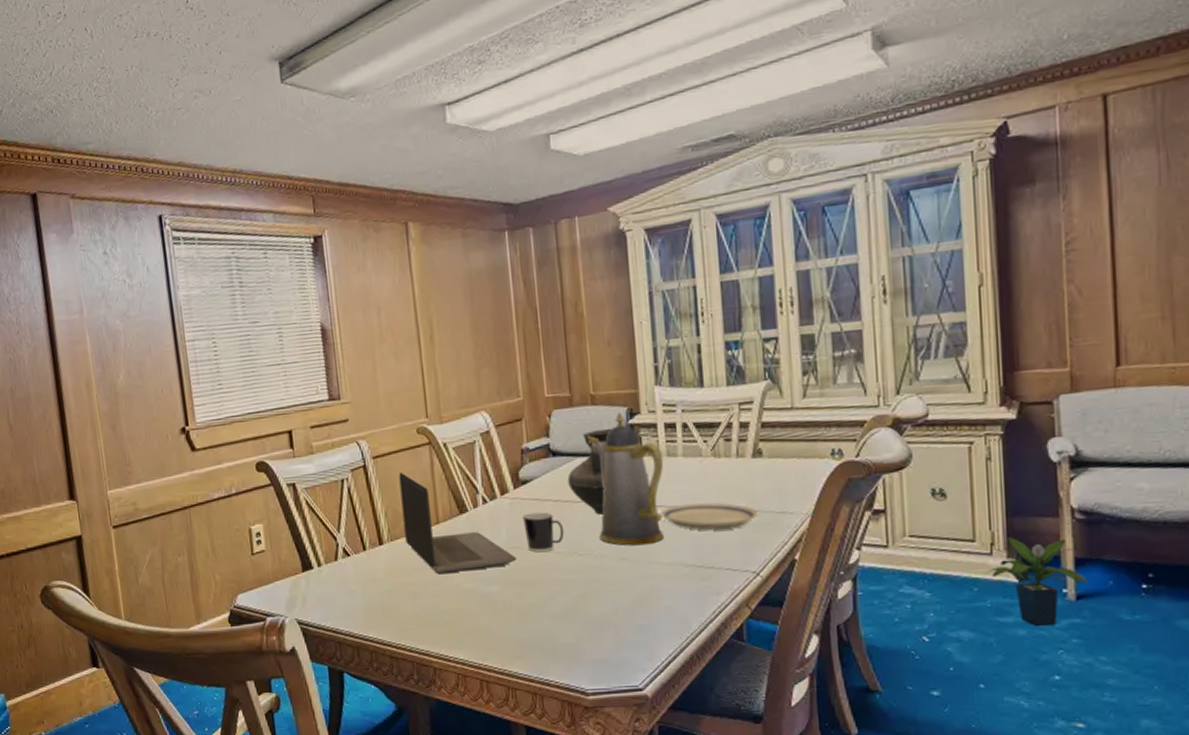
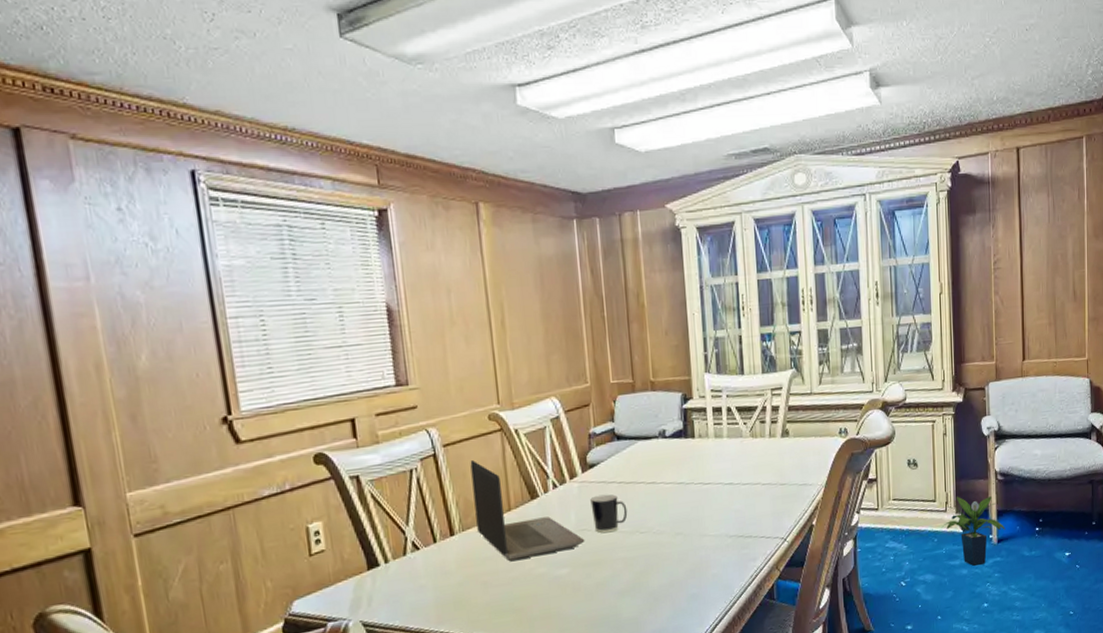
ceramic pitcher: present [567,429,648,515] -> none [630,413,699,494]
coffee pot: present [586,412,665,546] -> none [647,398,713,522]
plate: present [659,502,759,530] -> none [708,478,786,503]

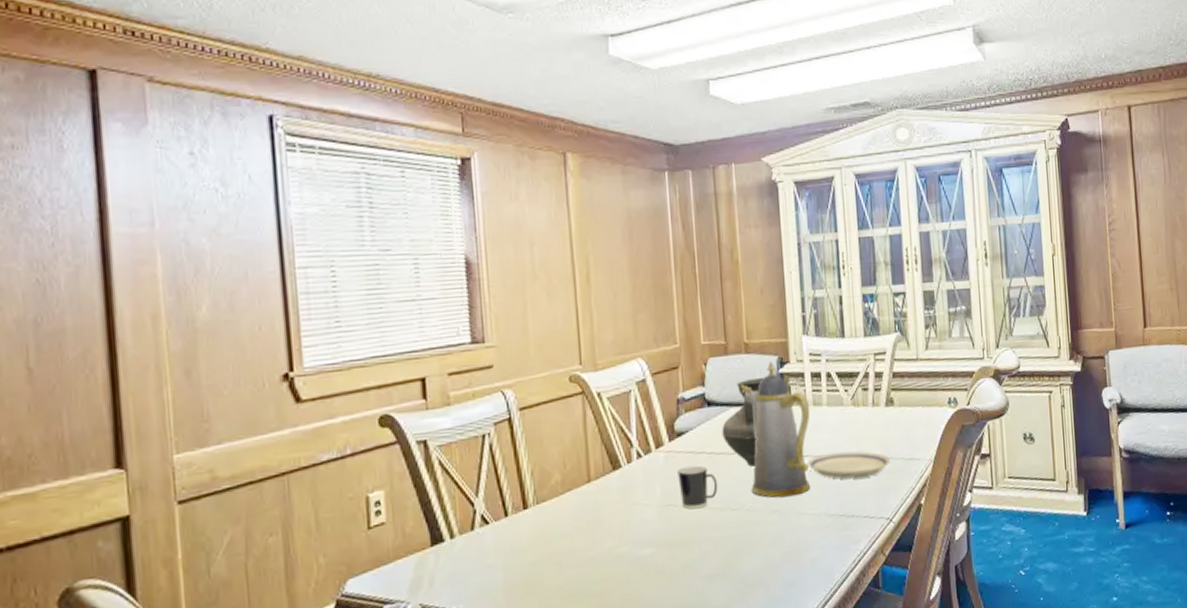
laptop computer: present [470,460,585,562] -> none [548,426,671,540]
ceramic pitcher: none [630,413,699,494] -> present [722,378,796,467]
coffee pot: none [647,398,713,522] -> present [740,361,811,498]
plate: none [708,478,786,503] -> present [806,451,891,479]
potted plant: present [943,496,1006,566] -> none [1064,475,1133,554]

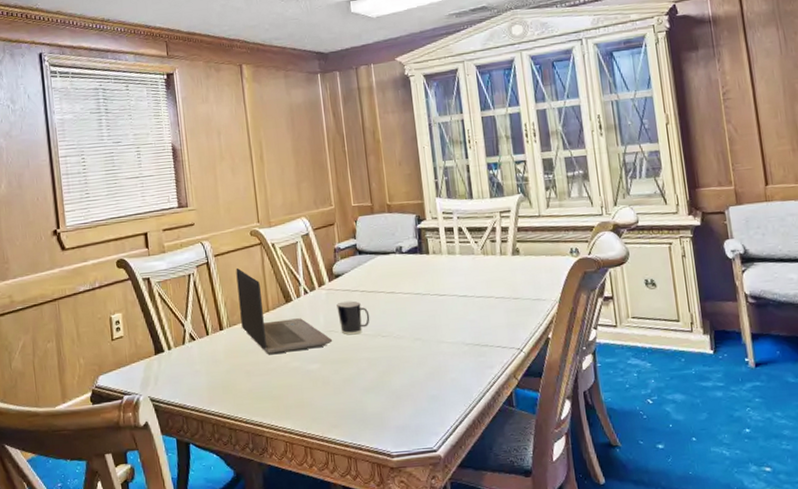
laptop computer: none [548,426,671,540] -> present [236,268,333,355]
ceramic pitcher: present [722,378,796,467] -> none [371,232,434,303]
coffee pot: present [740,361,811,498] -> none [385,219,449,328]
plate: present [806,451,891,479] -> none [444,292,519,314]

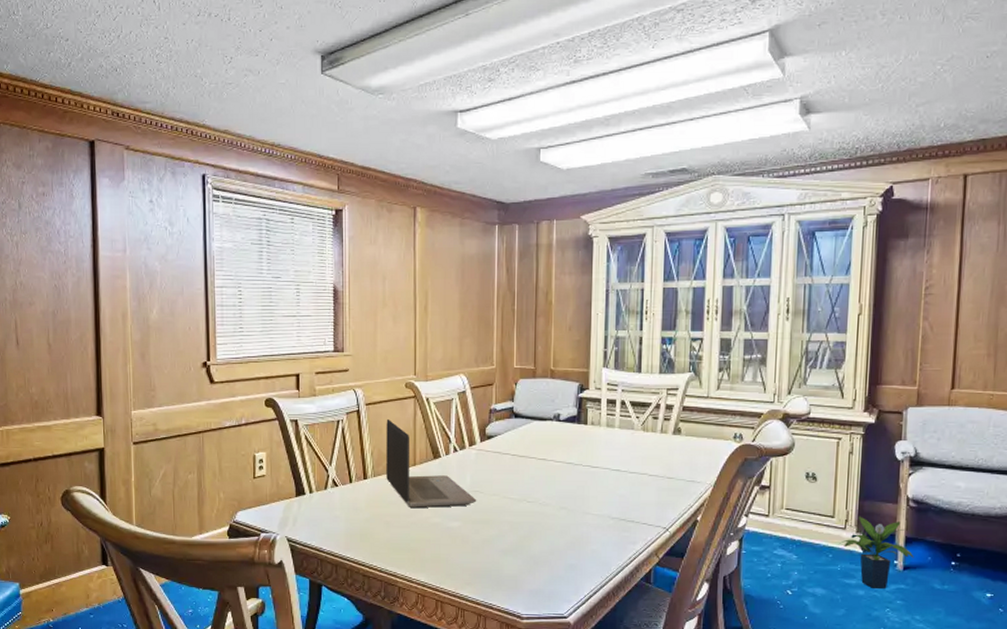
mug: present [337,301,370,335] -> none [485,463,518,497]
potted plant: none [689,317,763,389] -> present [840,516,914,588]

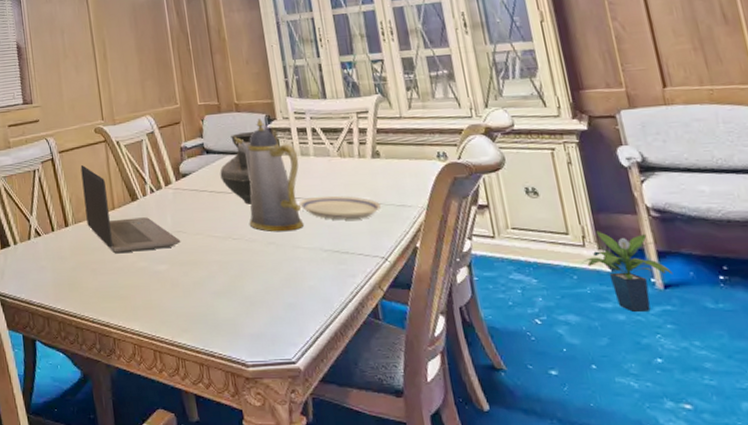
ceramic pitcher: none [525,400,590,470] -> present [220,132,287,205]
coffee pot: none [544,387,603,498] -> present [233,118,305,232]
plate: none [596,467,673,490] -> present [298,195,382,219]

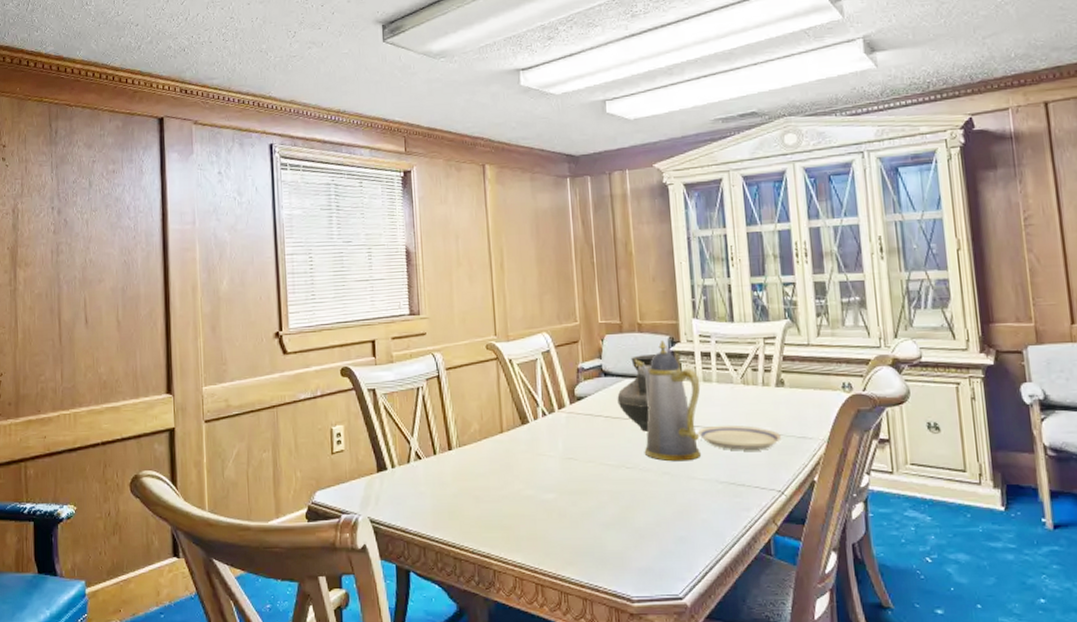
laptop computer: present [80,165,181,254] -> none [468,384,572,481]
potted plant: present [582,231,673,312] -> none [977,469,1064,551]

